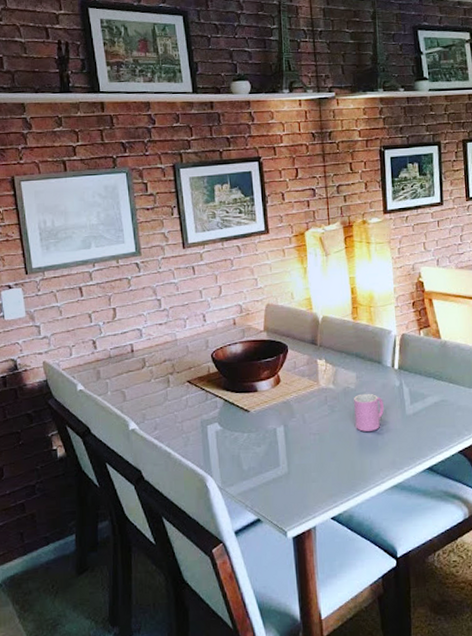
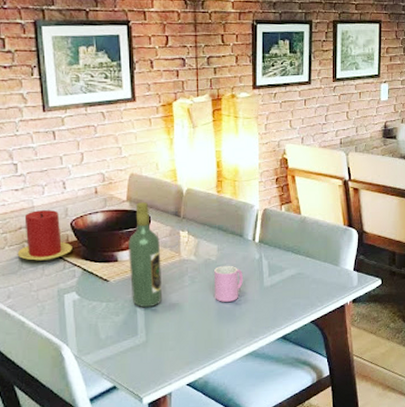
candle: none [162,342,214,393] -> present [17,210,72,261]
wine bottle: none [267,332,302,438] -> present [128,202,162,307]

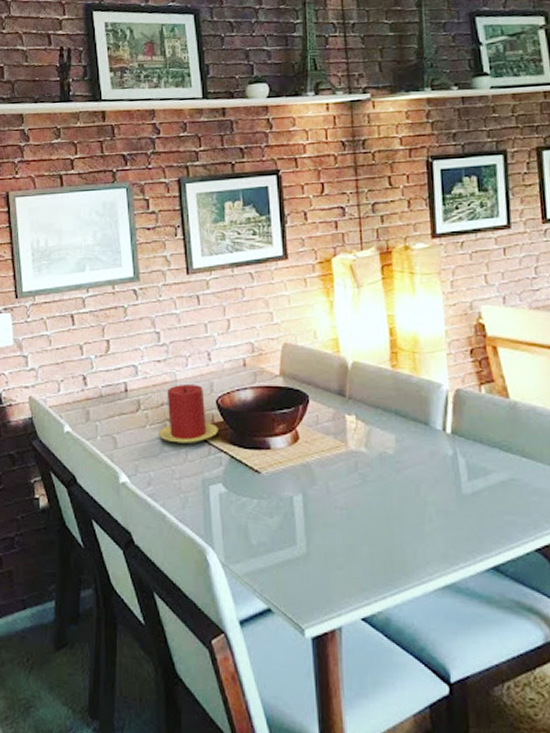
wine bottle: present [128,202,162,307] -> none [283,378,325,509]
cup: present [214,265,243,302] -> none [392,461,432,511]

